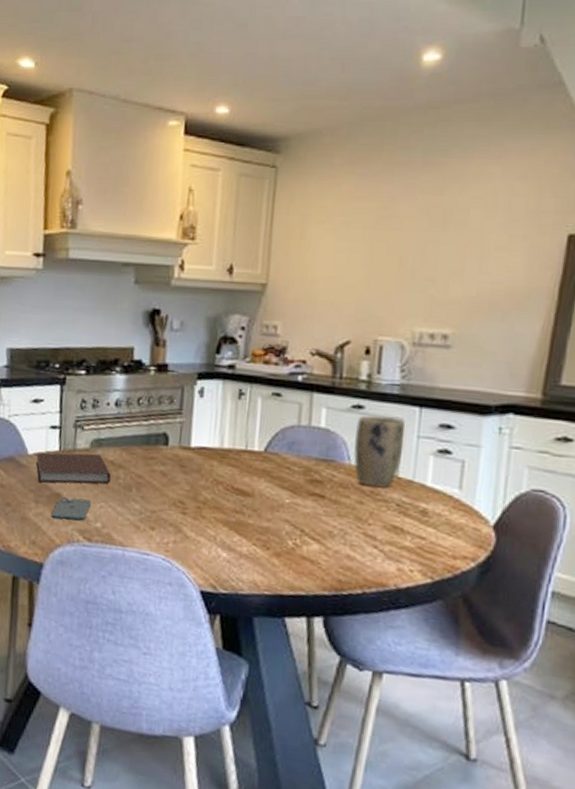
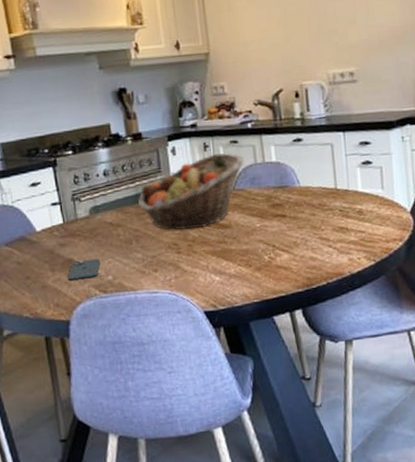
notebook: present [35,452,111,484] -> none [44,219,112,253]
fruit basket: none [147,404,285,490] -> present [137,153,244,230]
plant pot: present [353,415,406,489] -> none [299,143,337,202]

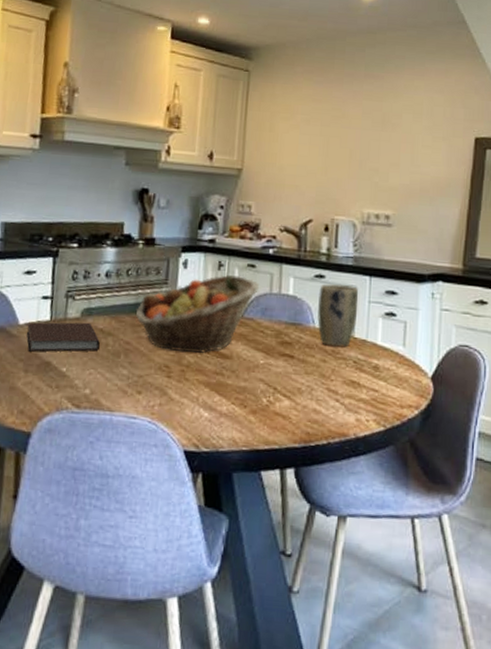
notebook: none [44,219,112,253] -> present [26,322,100,352]
smartphone: present [68,258,100,280] -> none [41,365,81,388]
plant pot: none [299,143,337,202] -> present [317,284,359,348]

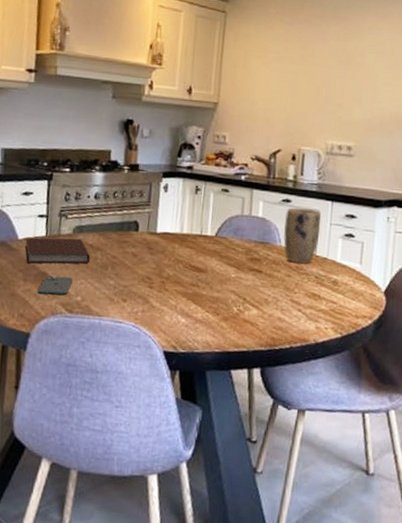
smartphone: none [41,365,81,388] -> present [38,276,73,295]
fruit basket: present [135,275,259,354] -> none [121,198,232,268]

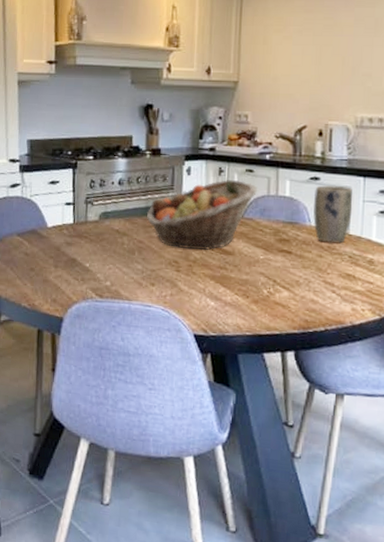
notebook: present [24,237,90,264] -> none [54,224,117,250]
smartphone: present [38,276,73,295] -> none [69,261,101,280]
fruit basket: none [121,198,232,268] -> present [146,180,257,251]

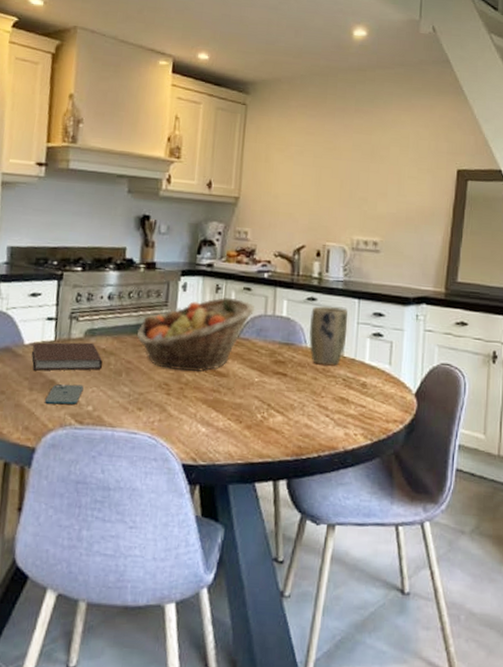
notebook: none [54,224,117,250] -> present [31,342,103,371]
smartphone: none [69,261,101,280] -> present [45,383,84,405]

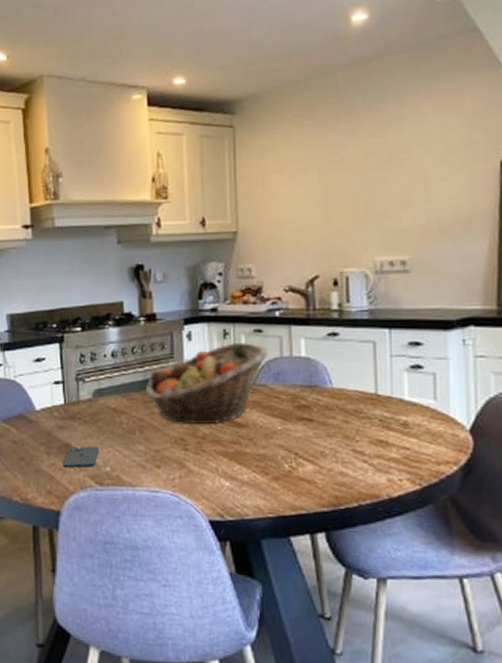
notebook: present [31,342,103,371] -> none [43,403,114,435]
plant pot: present [309,306,348,367] -> none [334,341,379,407]

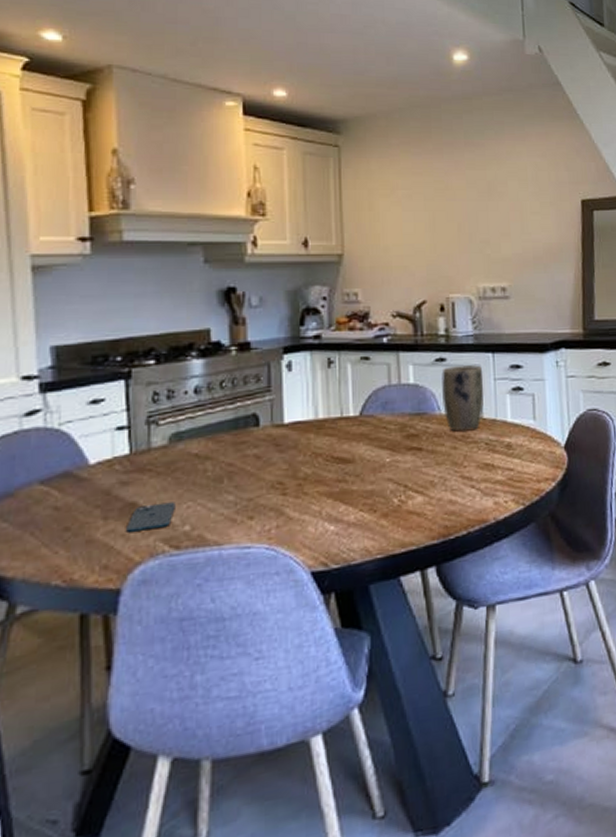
fruit basket: present [145,343,268,425] -> none [236,371,376,465]
plant pot: none [334,341,379,407] -> present [441,365,484,433]

